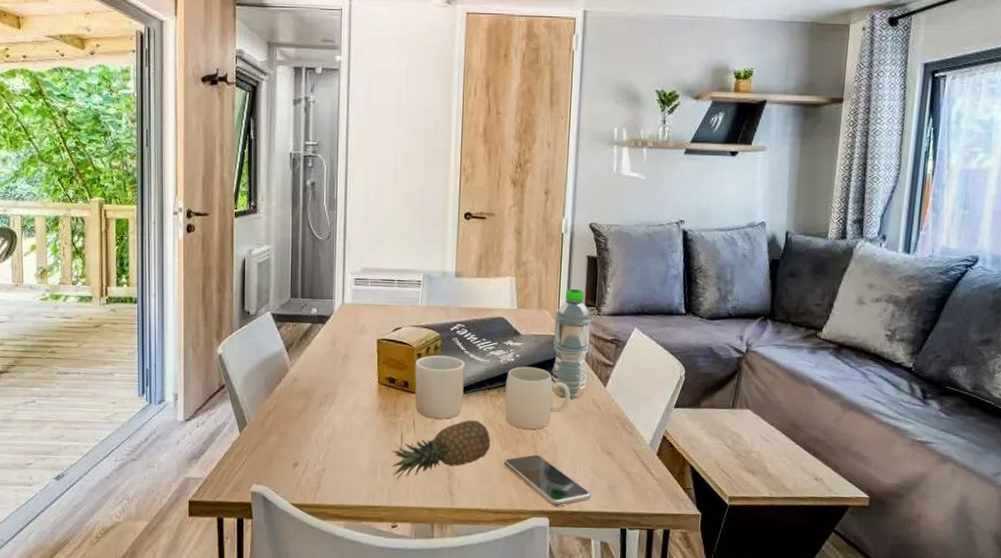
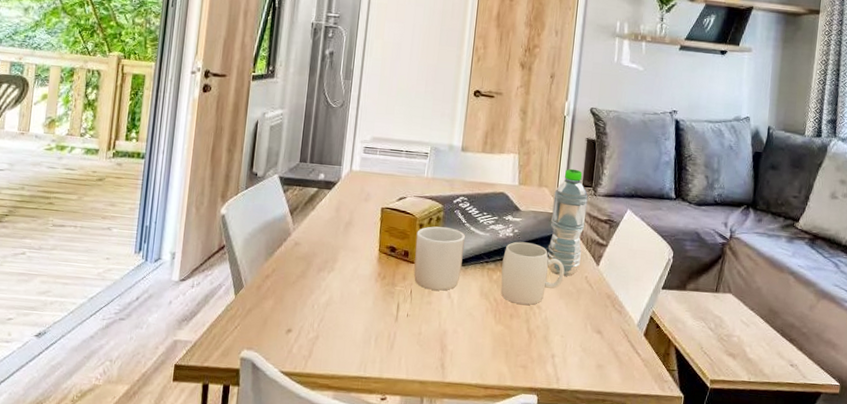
fruit: present [391,420,491,479] -> none [385,293,486,350]
smartphone: present [503,454,591,506] -> none [496,330,579,384]

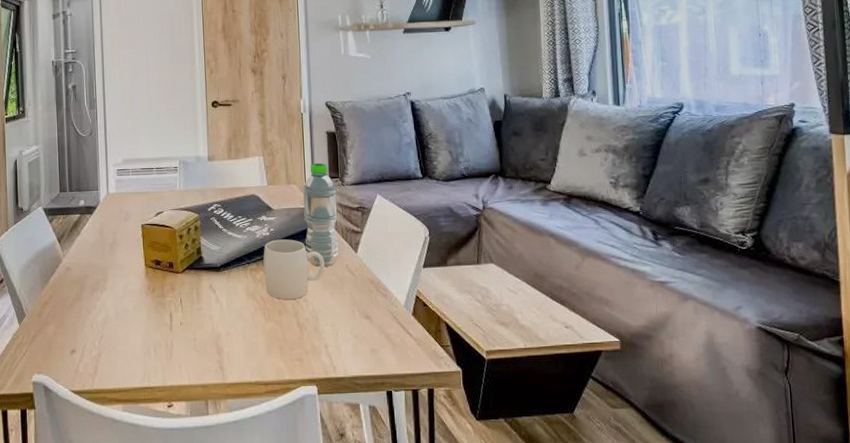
mug: present [413,226,466,291] -> none [178,235,226,296]

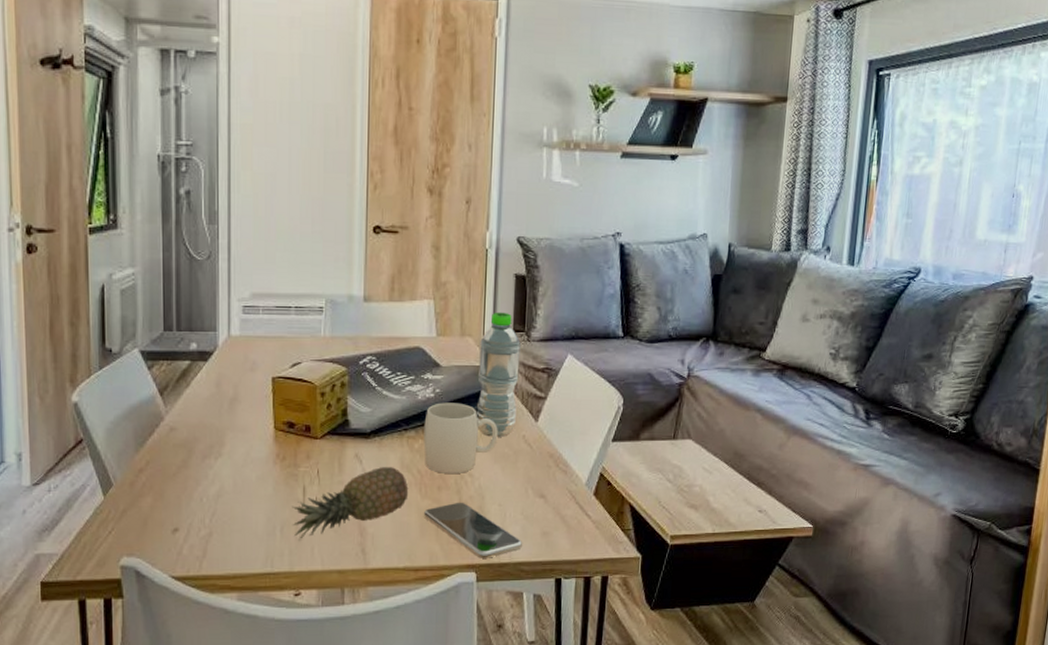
fruit: none [162,295,255,358] -> present [292,467,409,539]
smartphone: none [268,323,354,373] -> present [423,502,522,558]

